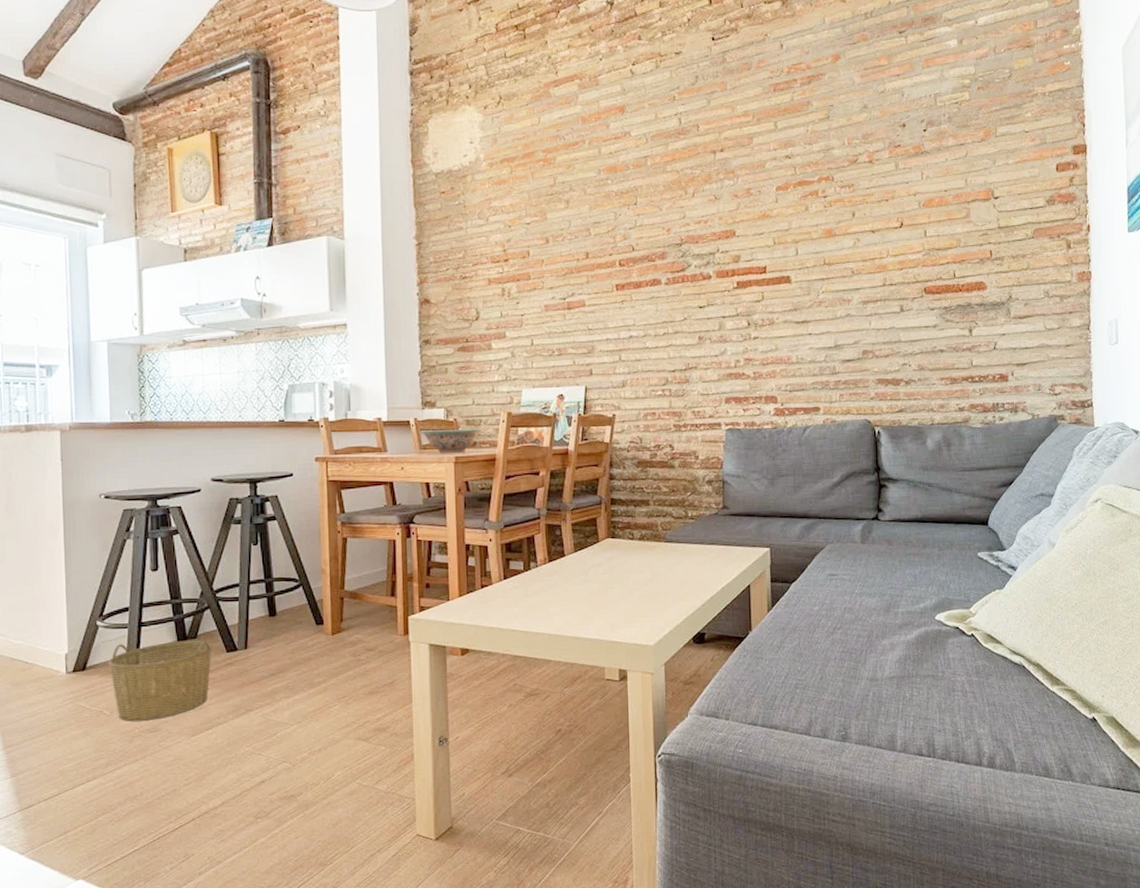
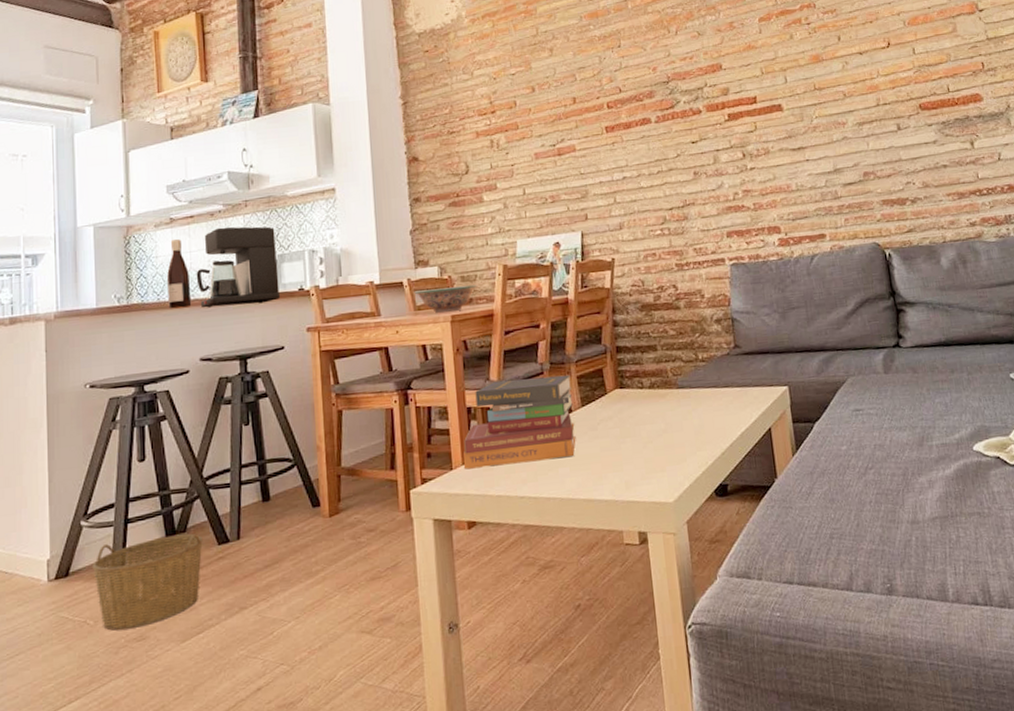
bottle: none [180,361,204,429] -> present [167,238,192,309]
coffee maker: none [208,353,290,431] -> present [196,226,280,308]
books: none [459,521,567,601] -> present [462,374,576,470]

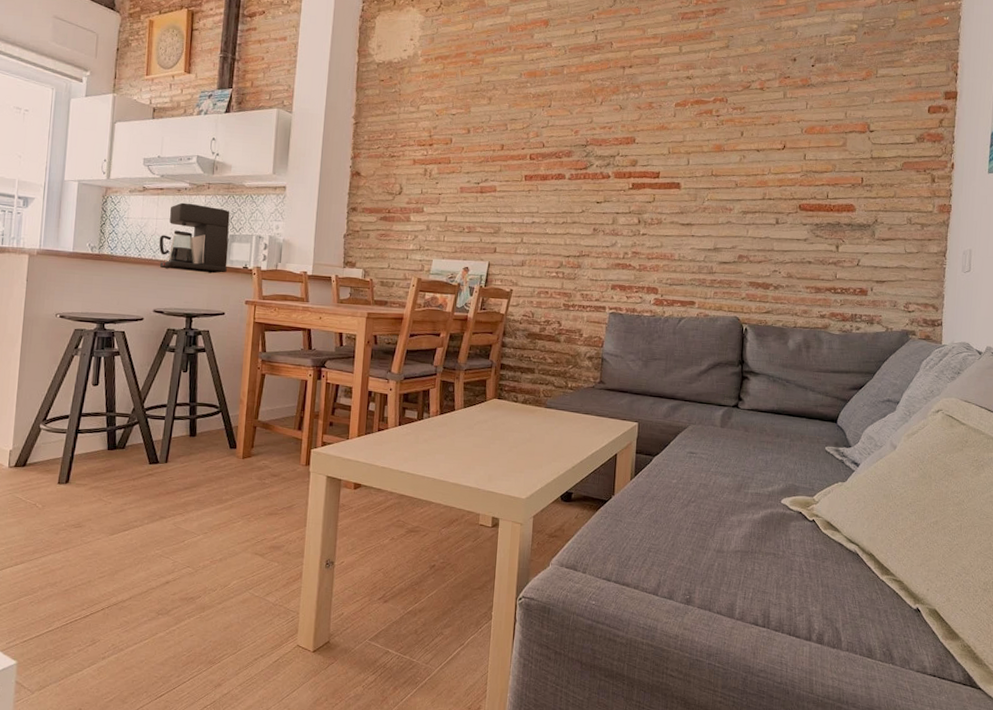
basket: present [93,534,203,631] -> none [45,447,138,517]
bottle: present [167,238,192,309] -> none [133,205,154,265]
decorative bowl: present [414,285,477,314] -> none [339,287,393,311]
books: present [462,374,576,470] -> none [358,374,458,447]

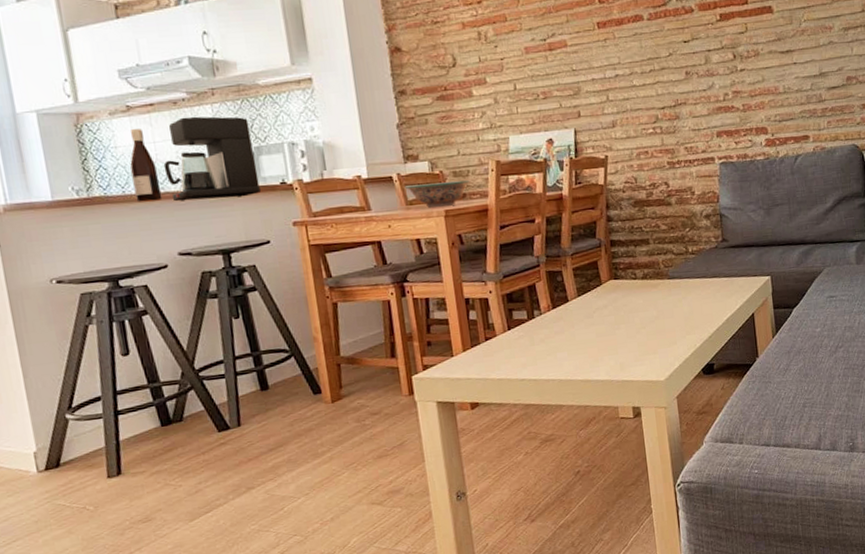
bottle: none [133,205,154,265] -> present [130,128,163,202]
decorative bowl: none [339,287,393,311] -> present [404,180,470,209]

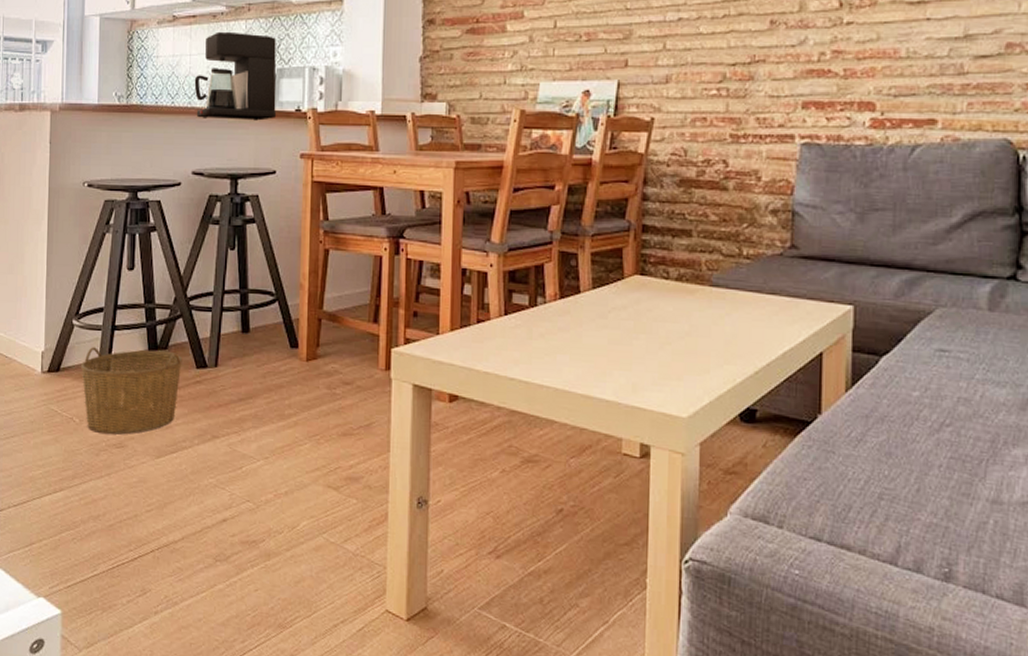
basket: none [85,422,204,514] -> present [81,347,182,435]
bottle: present [130,128,163,202] -> none [166,39,188,115]
decorative bowl: present [404,180,470,209] -> none [417,128,488,158]

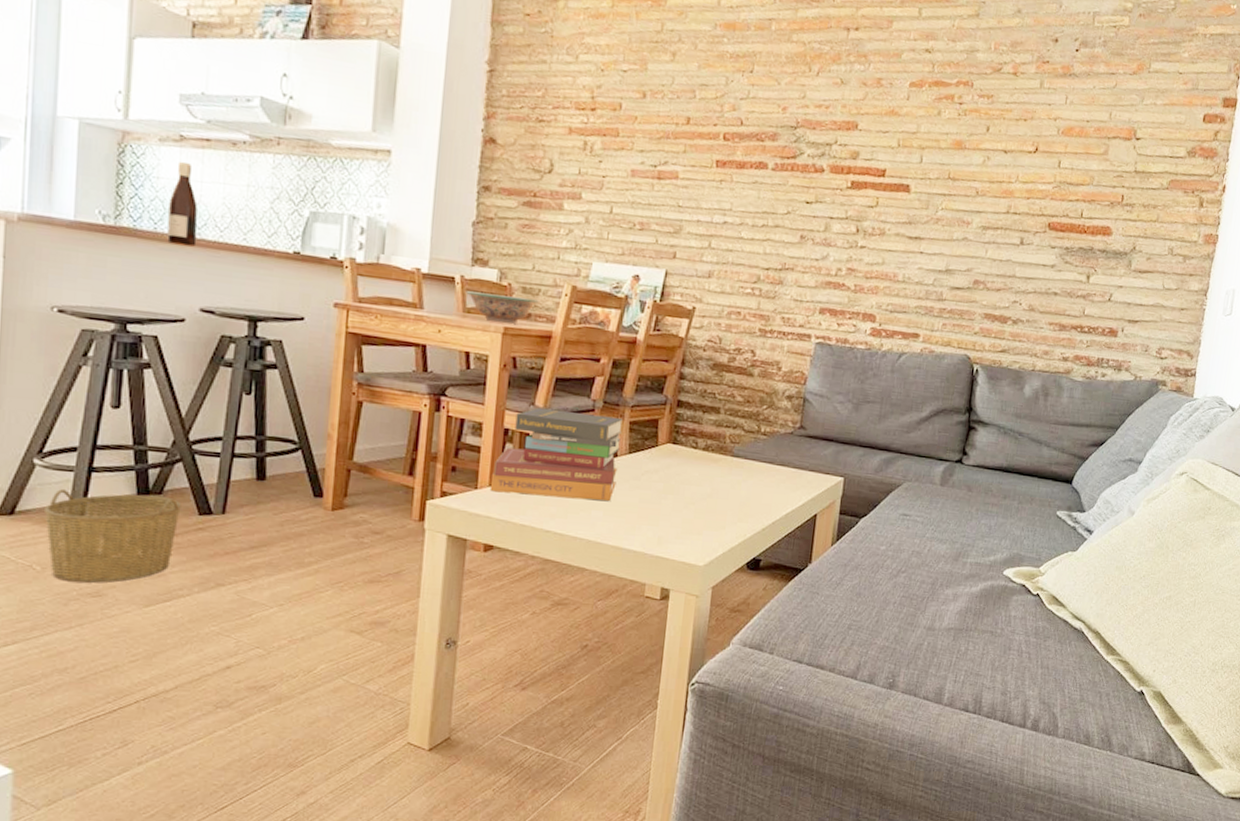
bottle: none [166,39,188,115] -> present [167,161,198,247]
coffee maker: present [194,31,277,121] -> none [205,161,311,264]
decorative bowl: none [417,128,488,158] -> present [465,291,539,325]
books: none [451,244,583,344] -> present [489,407,623,502]

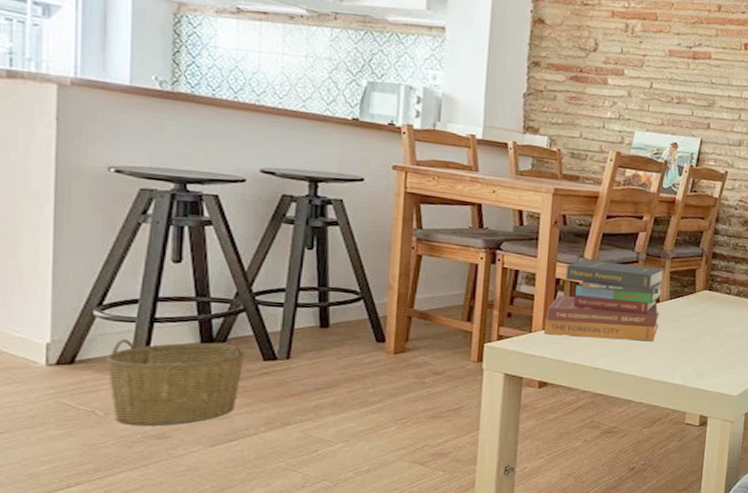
bottle: present [167,161,198,247] -> none [226,32,257,112]
decorative bowl: present [465,291,539,325] -> none [518,155,586,186]

